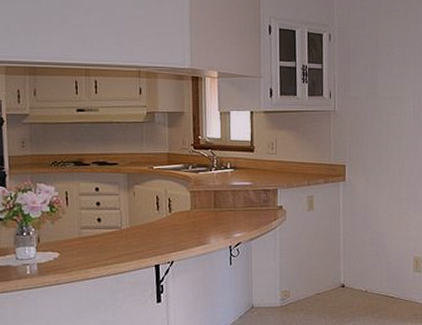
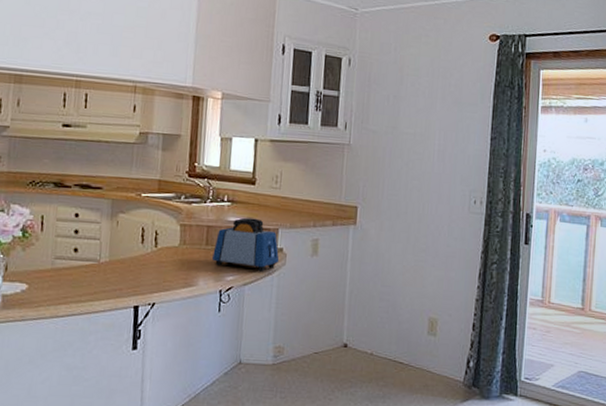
toaster: none [221,181,280,228] -> present [212,217,280,272]

